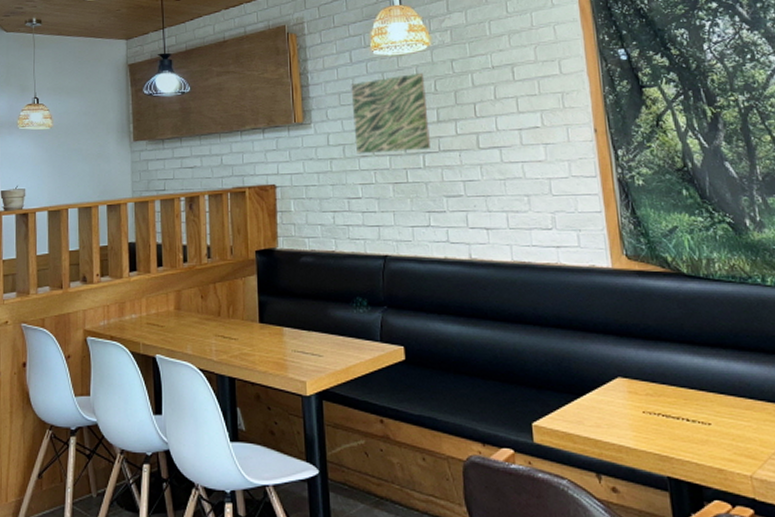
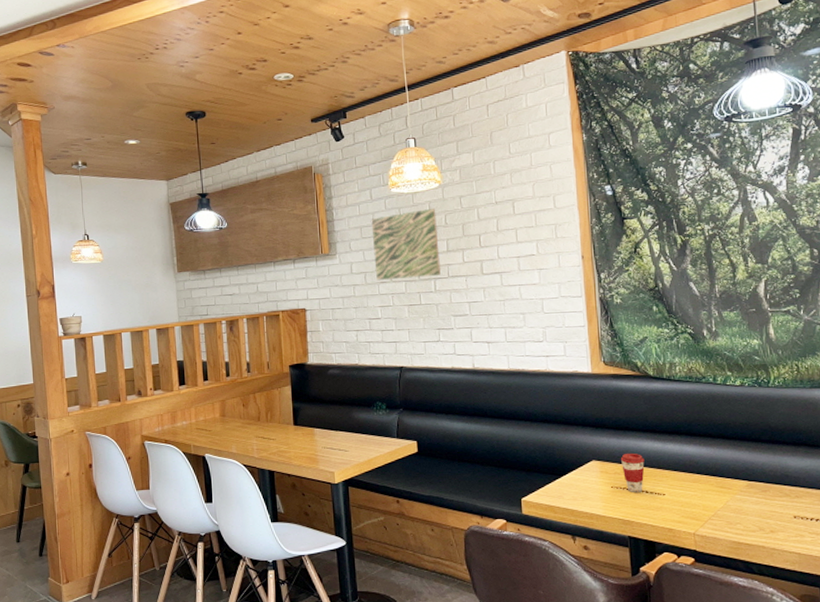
coffee cup: none [652,369,684,420] -> present [620,453,645,492]

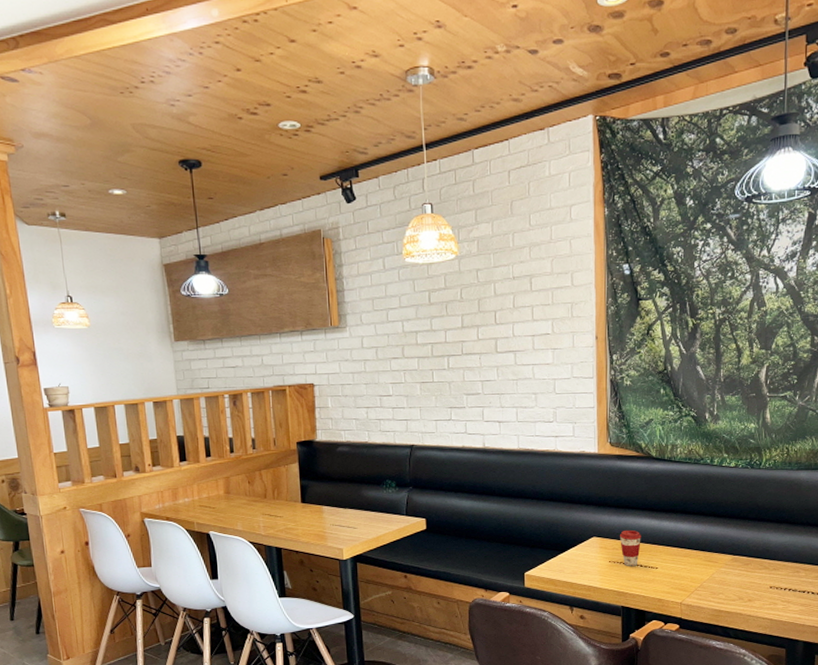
wall art: present [371,208,441,281] -> none [384,281,455,356]

